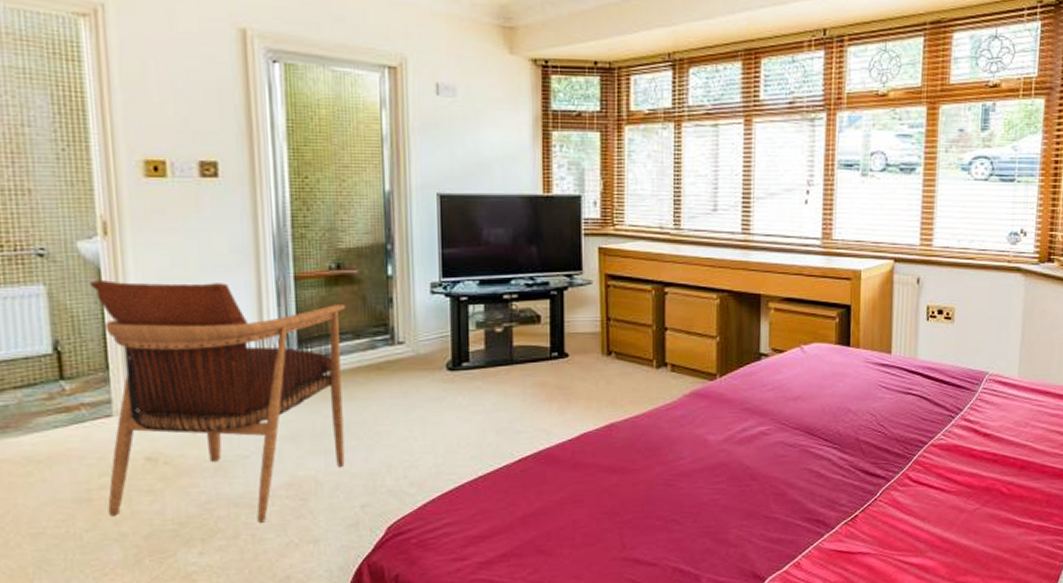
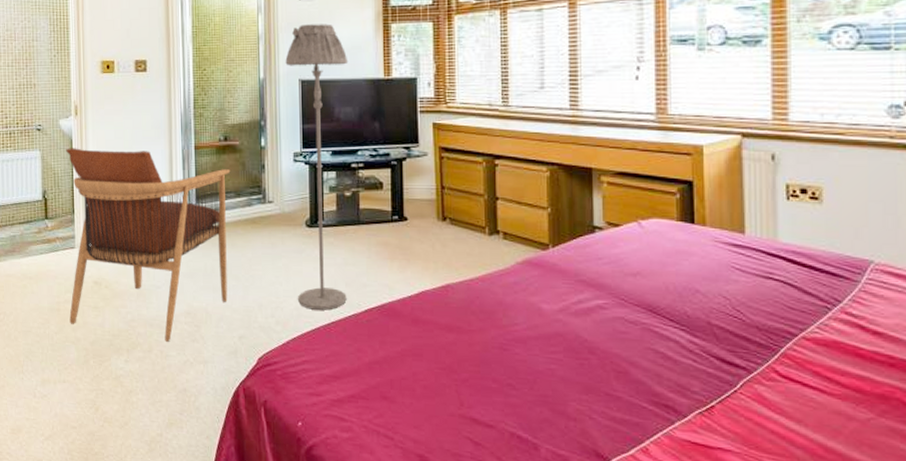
floor lamp: none [419,126,500,465] -> present [285,24,348,310]

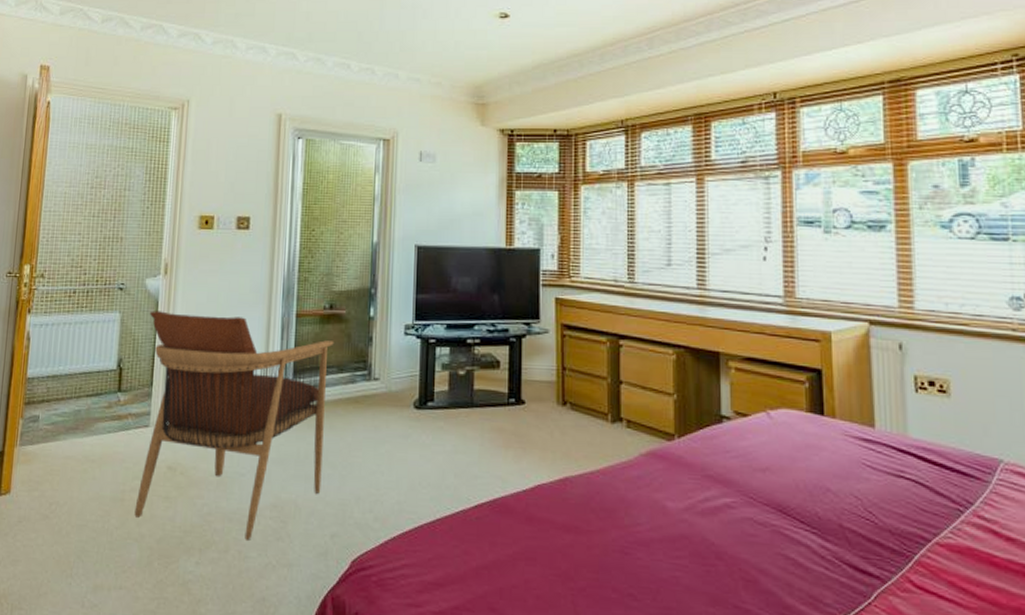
floor lamp: present [285,24,348,310] -> none [401,187,469,505]

